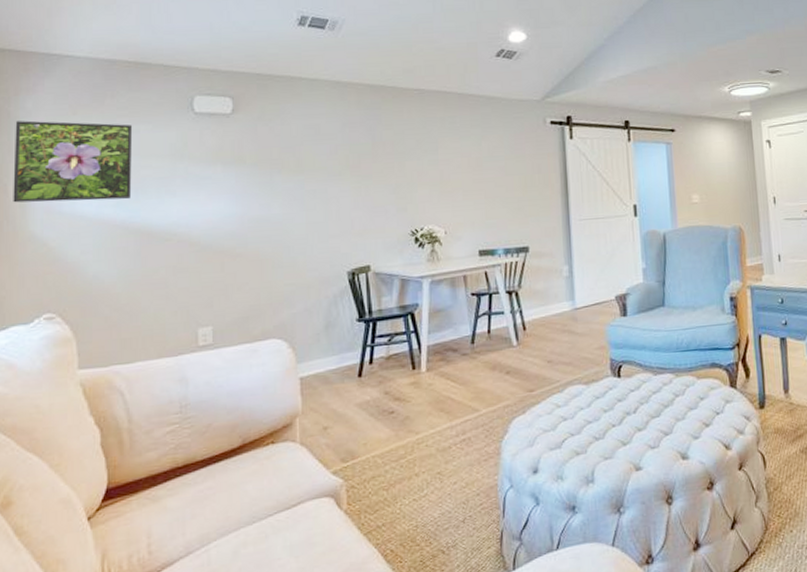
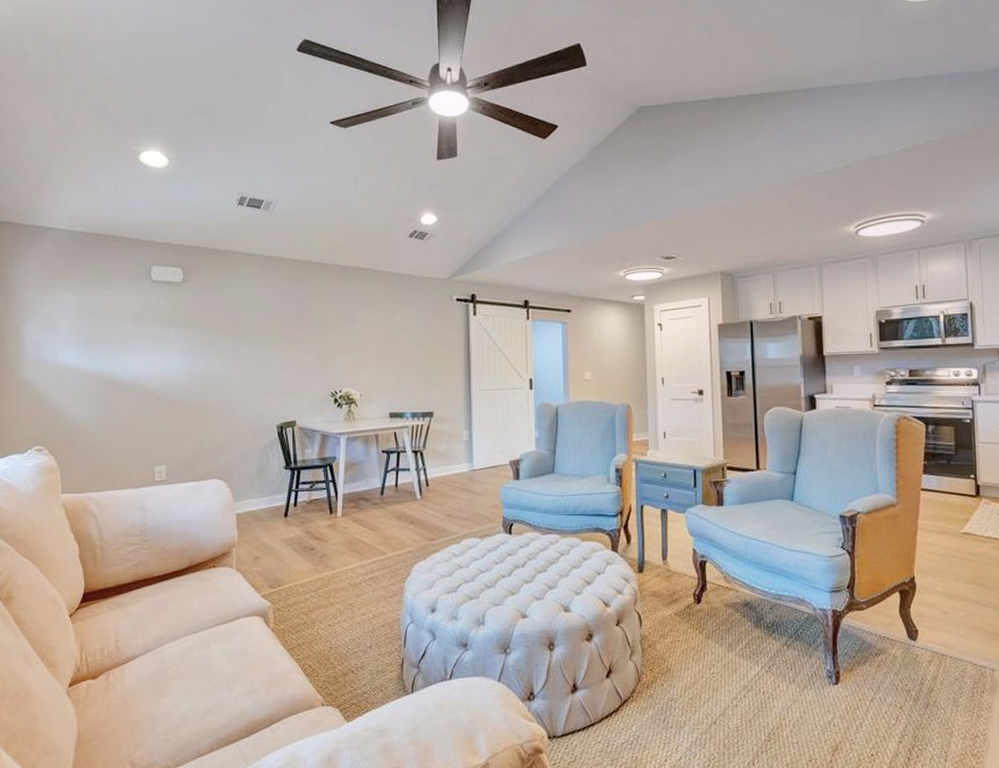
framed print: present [13,120,133,203] -> none [10,283,103,353]

